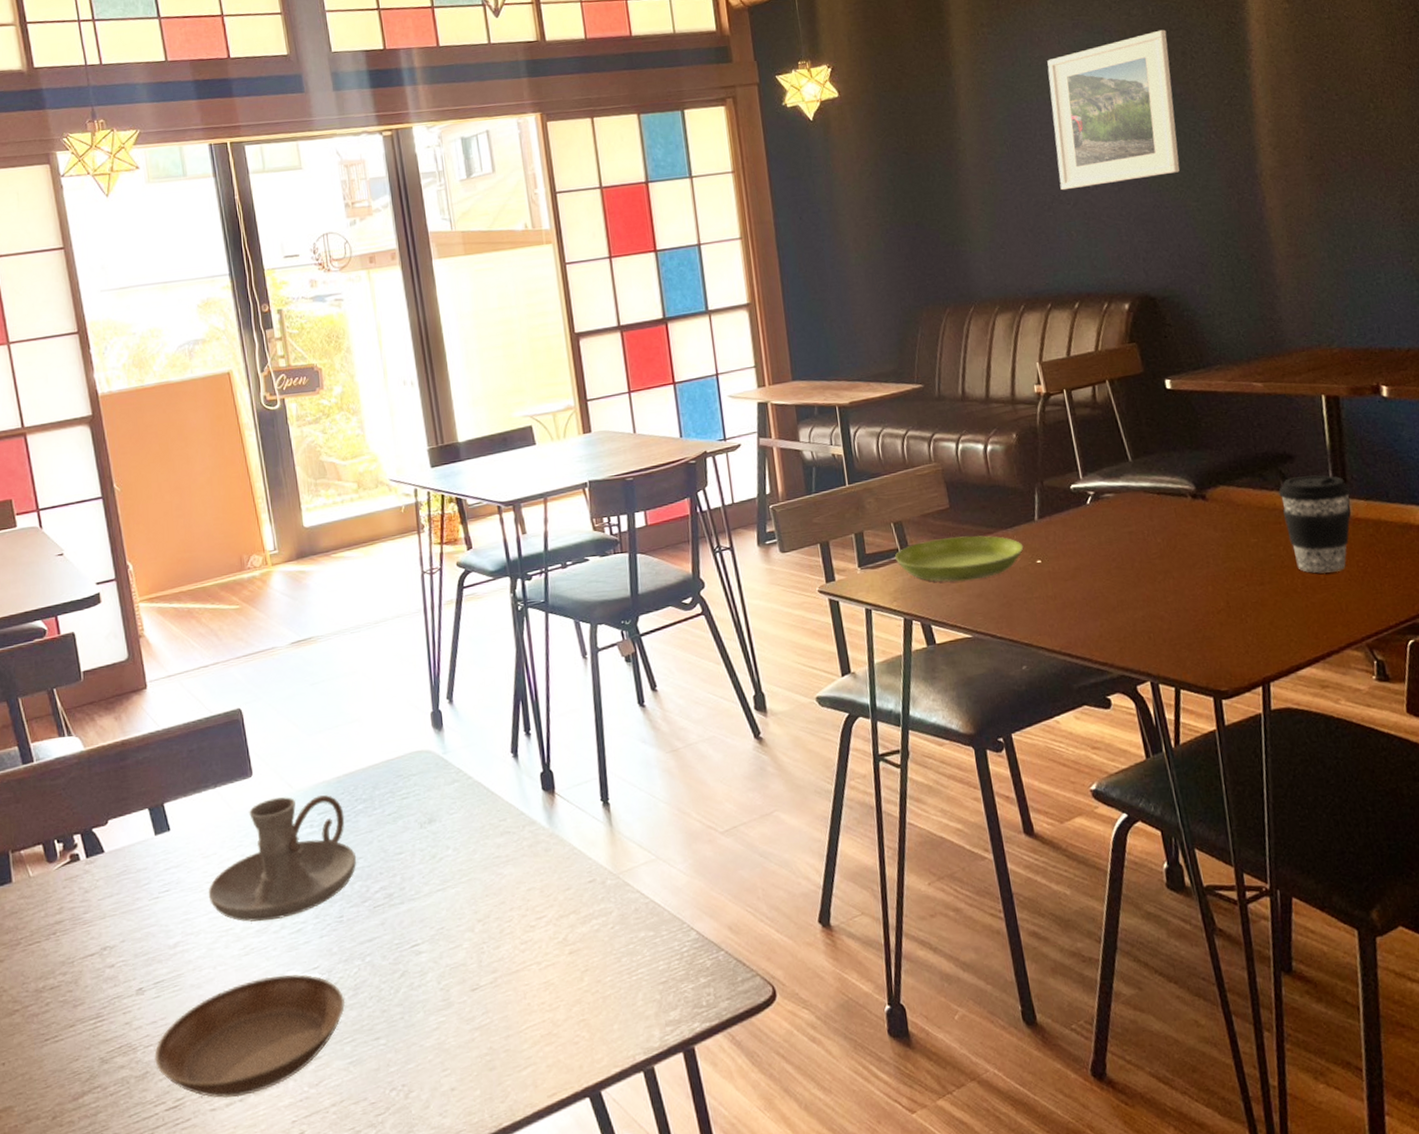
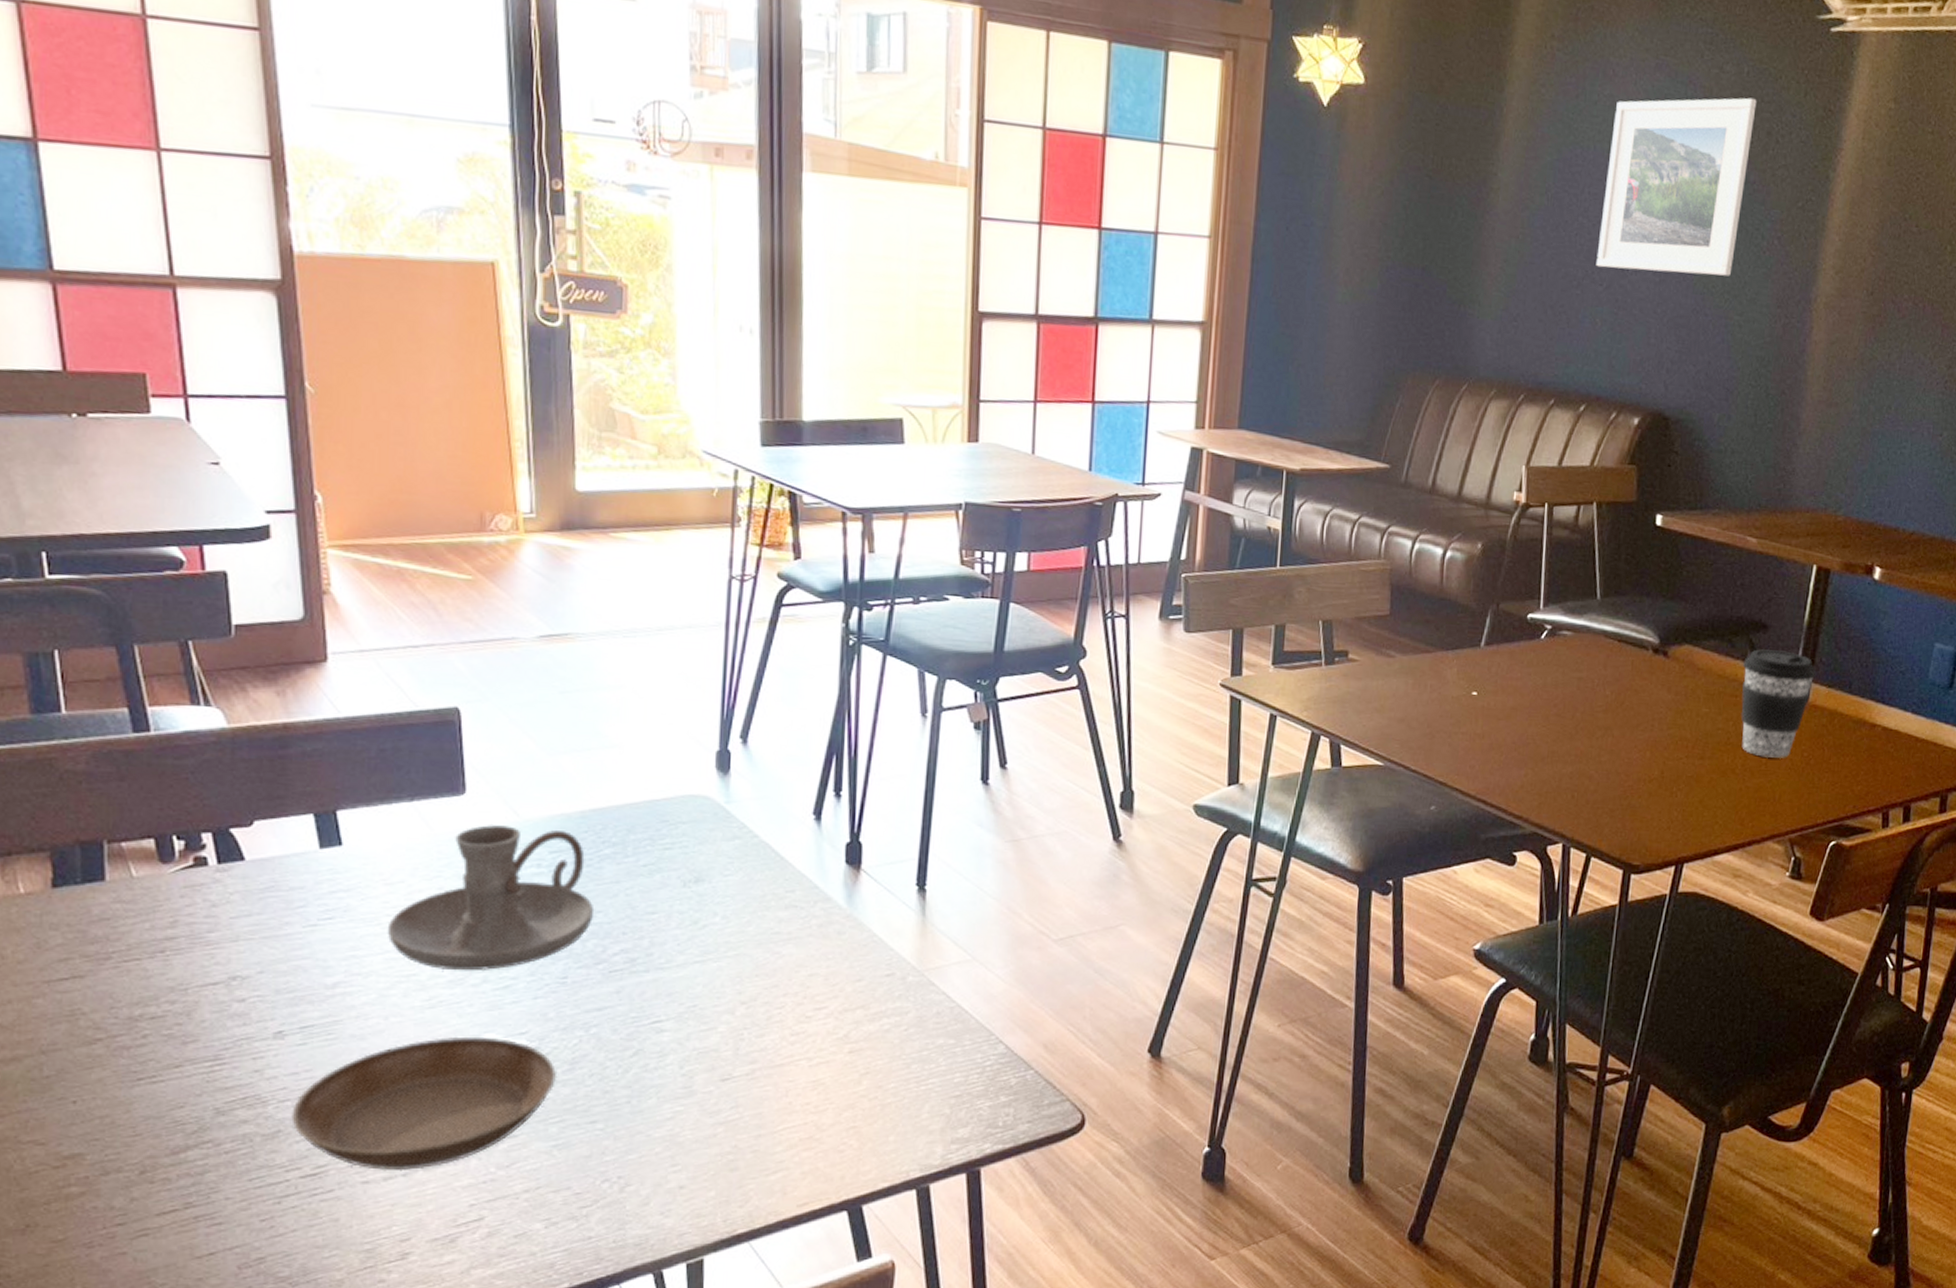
saucer: present [894,535,1024,582] -> none [1315,648,1462,702]

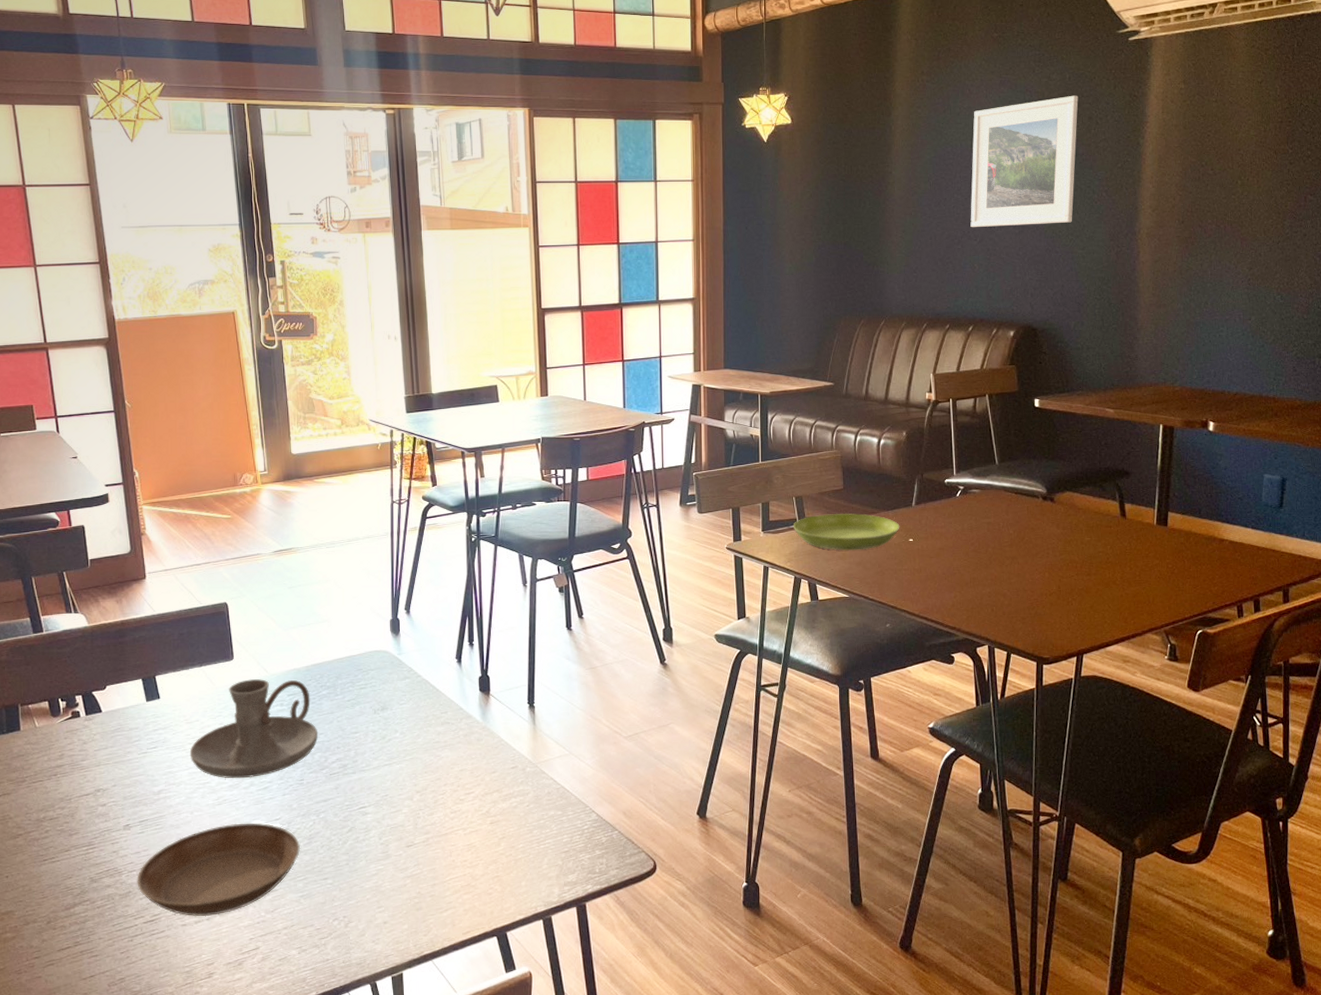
saucer: none [1315,648,1462,702] -> present [793,513,900,551]
coffee cup: present [1740,649,1816,758] -> none [1113,490,1171,570]

